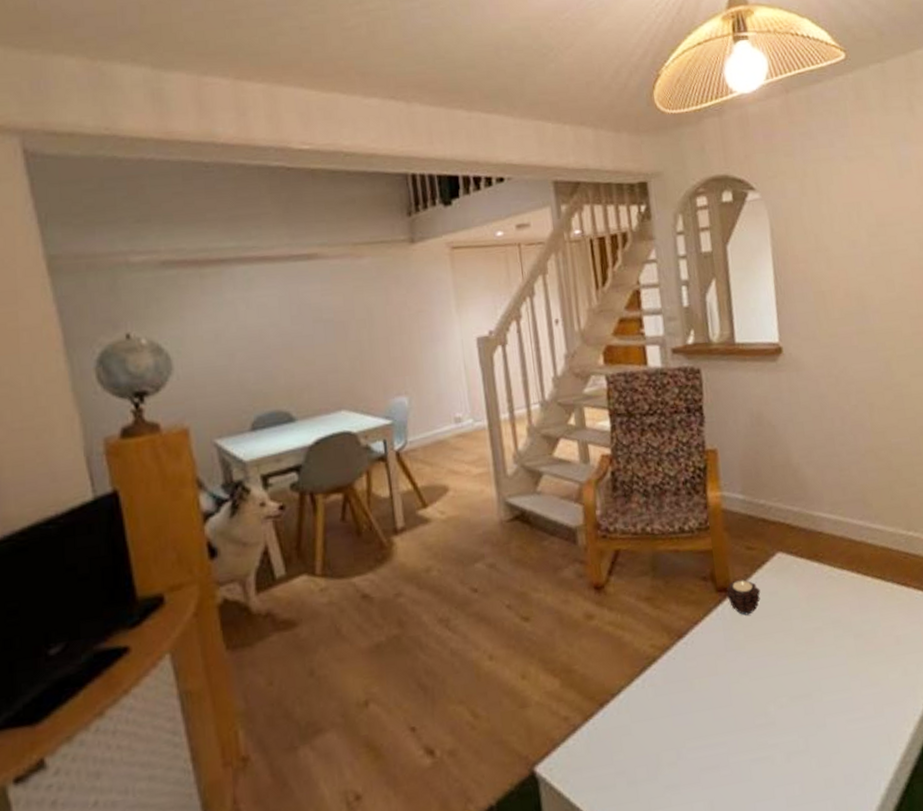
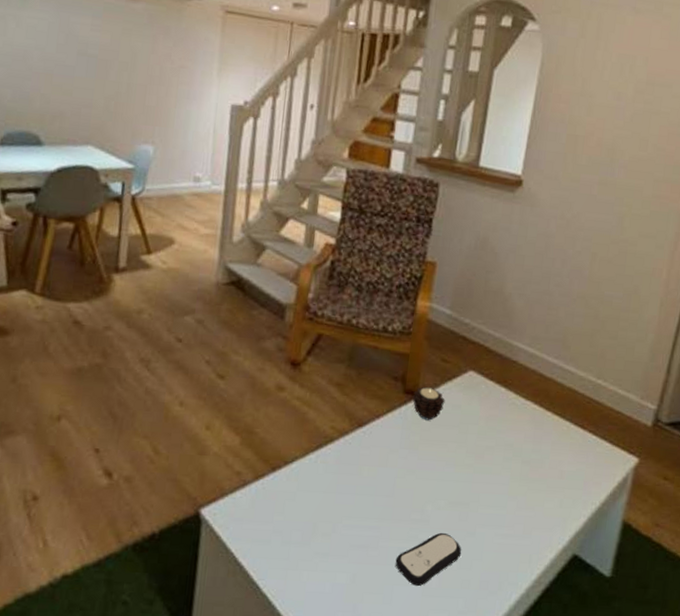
remote control: none [750,731,817,798] -> present [395,532,461,586]

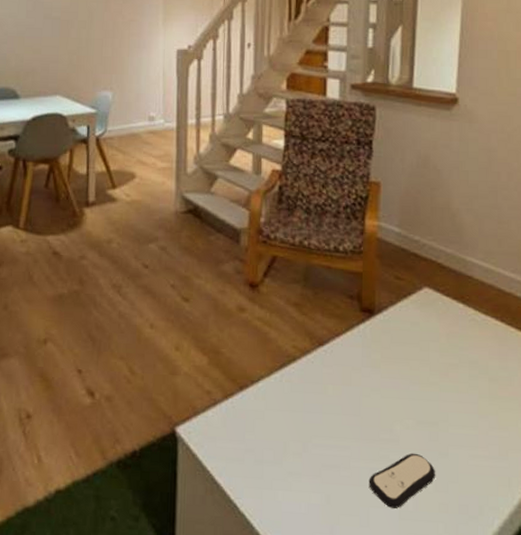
candle: present [412,386,445,421] -> none [369,304,403,338]

